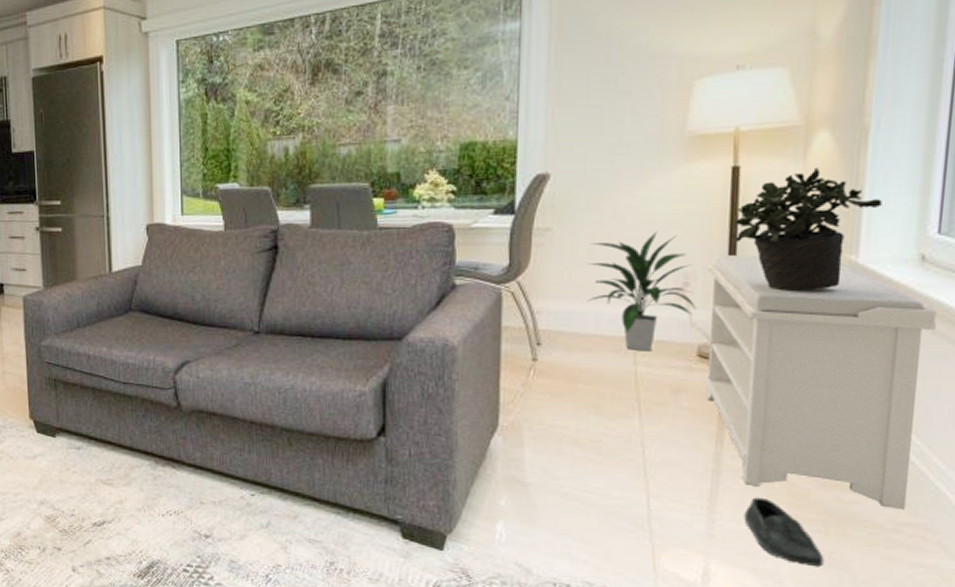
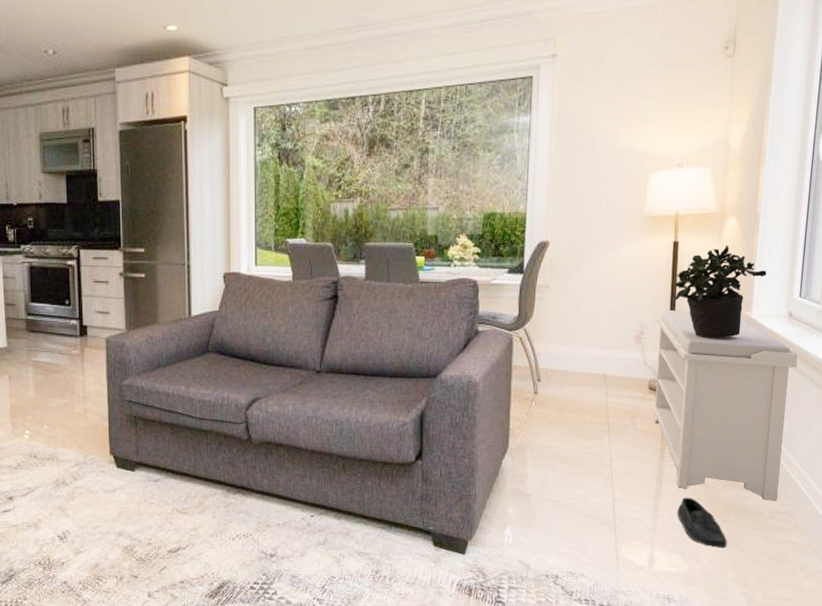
indoor plant: present [587,230,696,352] -> none [574,290,648,386]

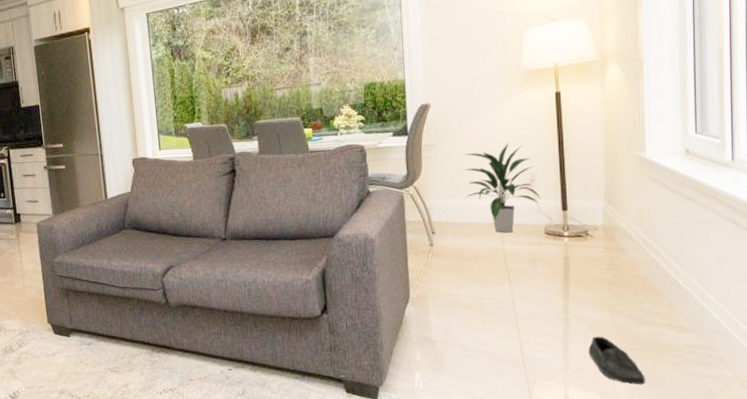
indoor plant: none [574,290,648,386] -> present [463,142,541,233]
bench: present [653,309,798,502] -> none [546,156,701,337]
potted plant: present [674,245,767,338] -> none [561,90,657,181]

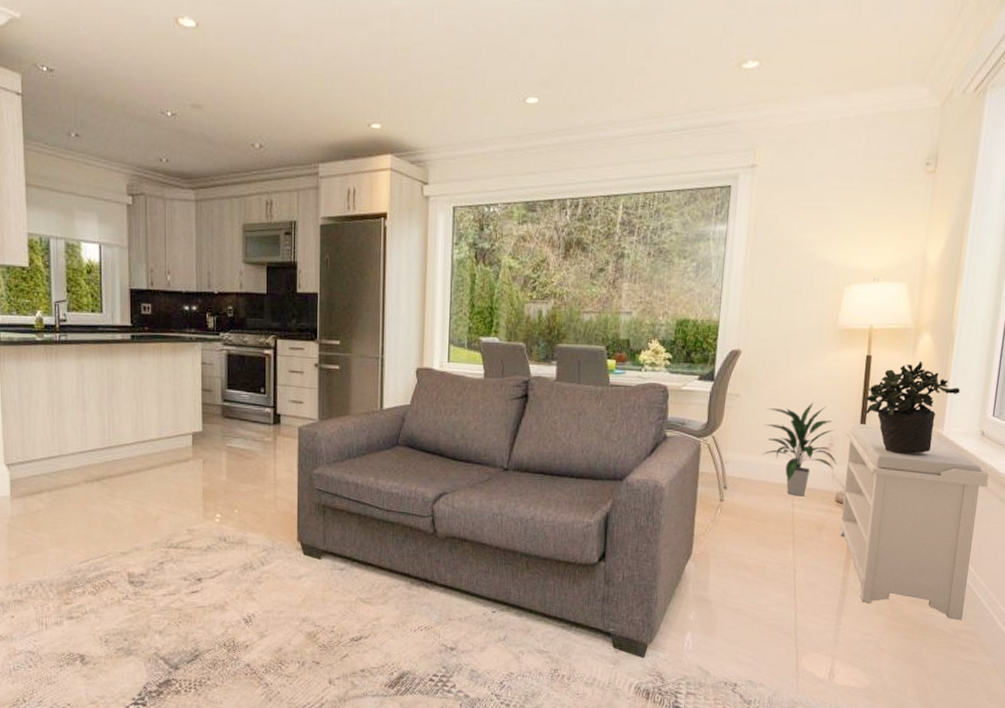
bench: none [546,156,701,337] -> present [839,423,989,621]
potted plant: none [561,90,657,181] -> present [865,361,960,454]
shoe: present [588,336,645,385] -> none [859,612,910,665]

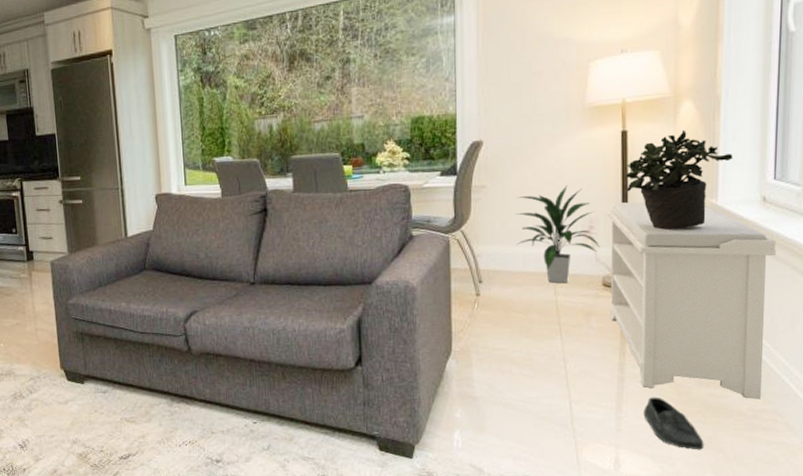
shoe: none [859,612,910,665] -> present [643,397,704,450]

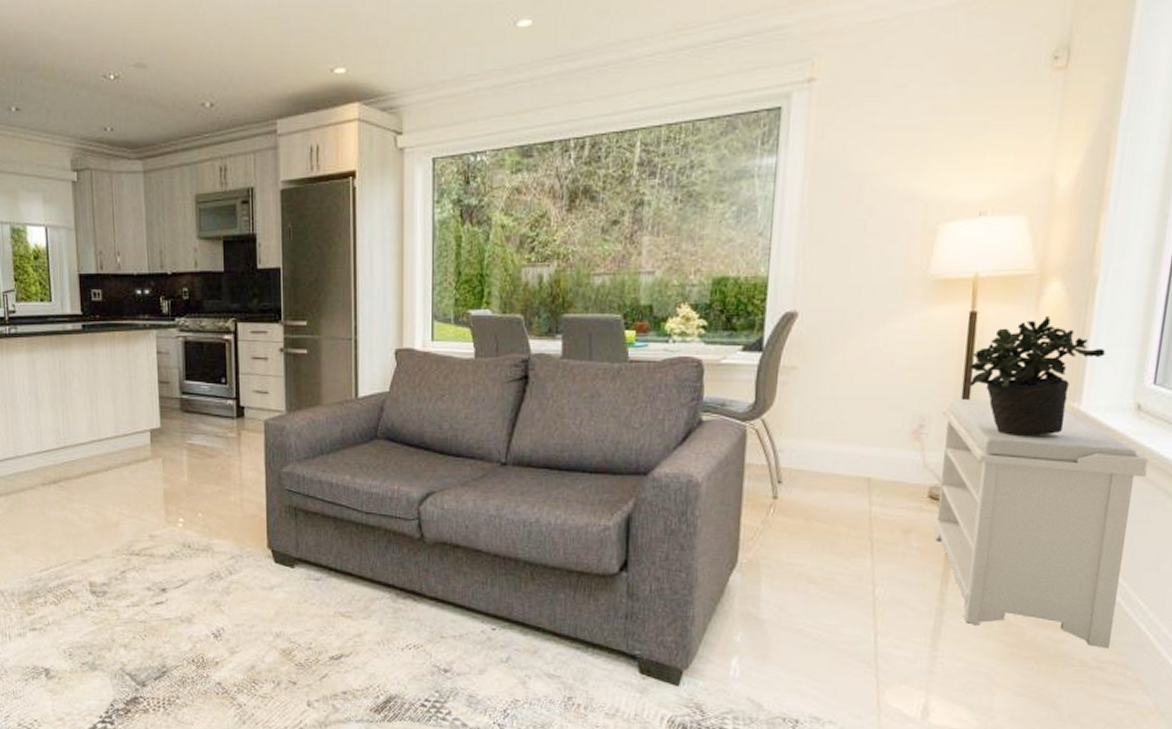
indoor plant: present [515,185,600,284] -> none [828,372,930,492]
shoe: present [643,397,704,450] -> none [963,635,1034,703]

